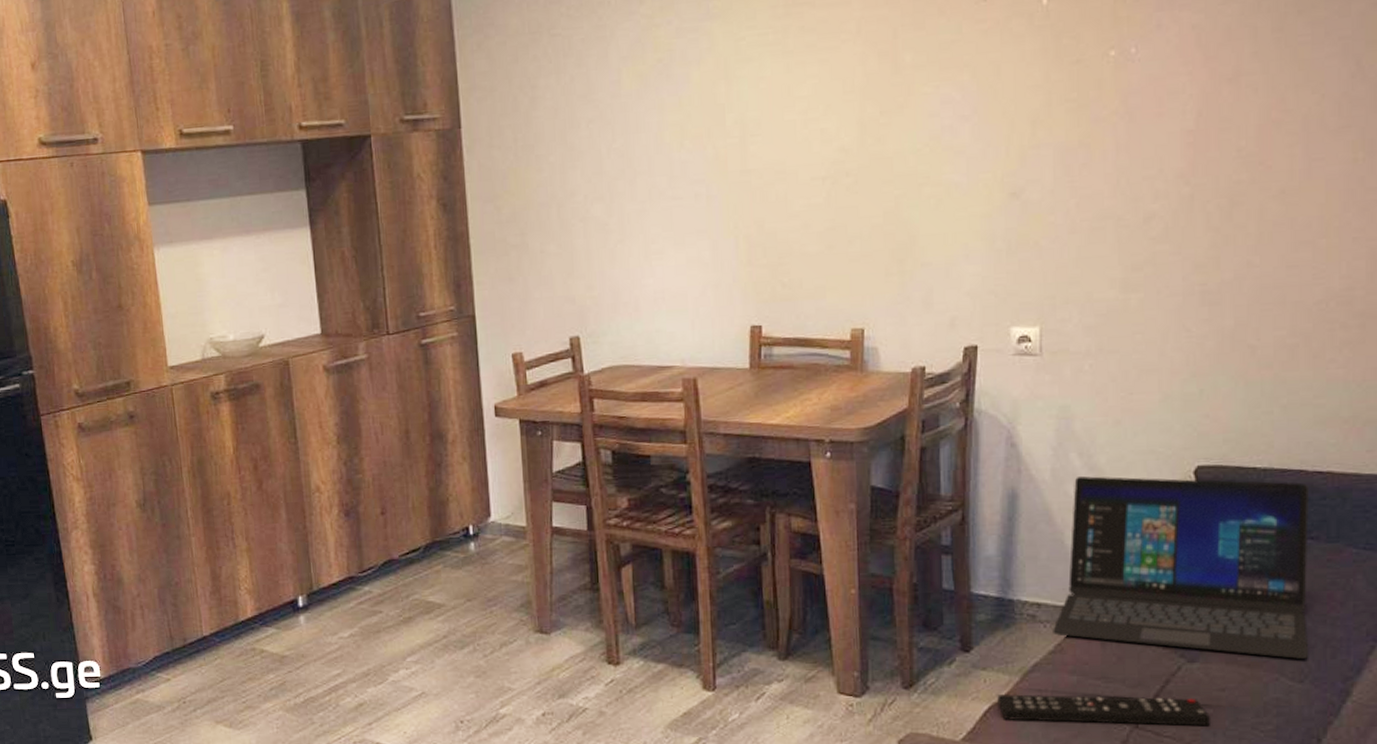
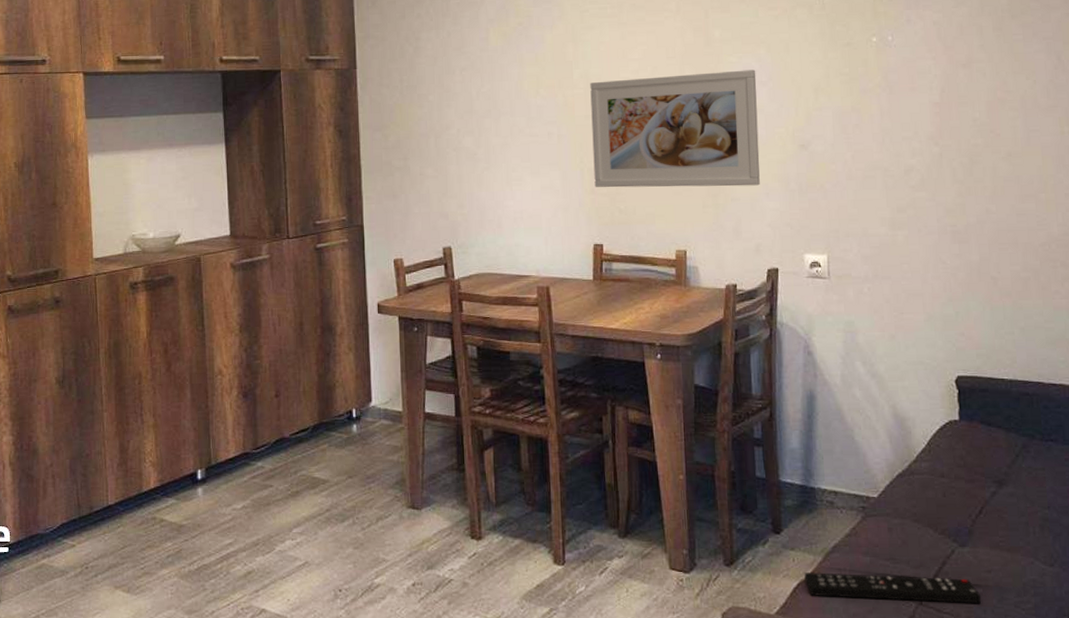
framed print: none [747,101,959,258] -> present [590,70,760,188]
laptop: present [1053,476,1309,659] -> none [848,382,1057,545]

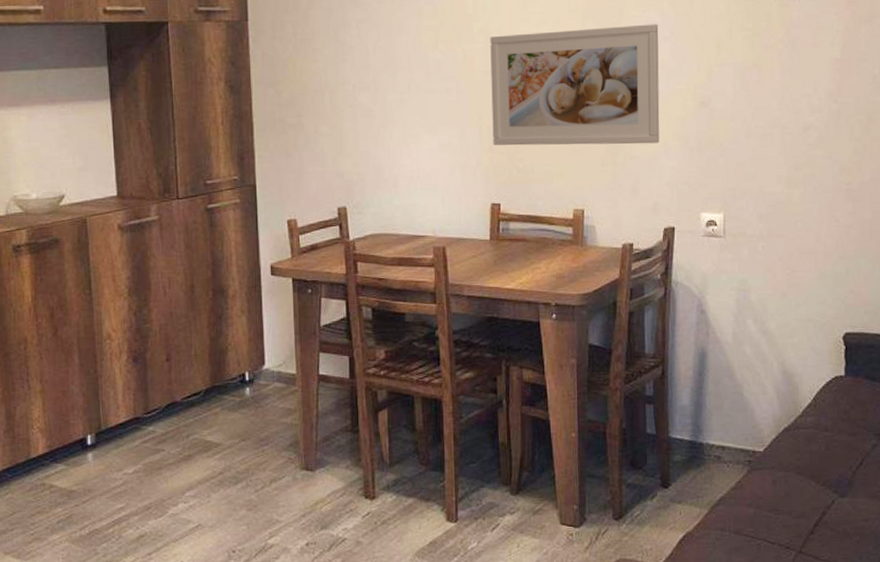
remote control: present [803,572,982,604] -> none [689,524,858,552]

